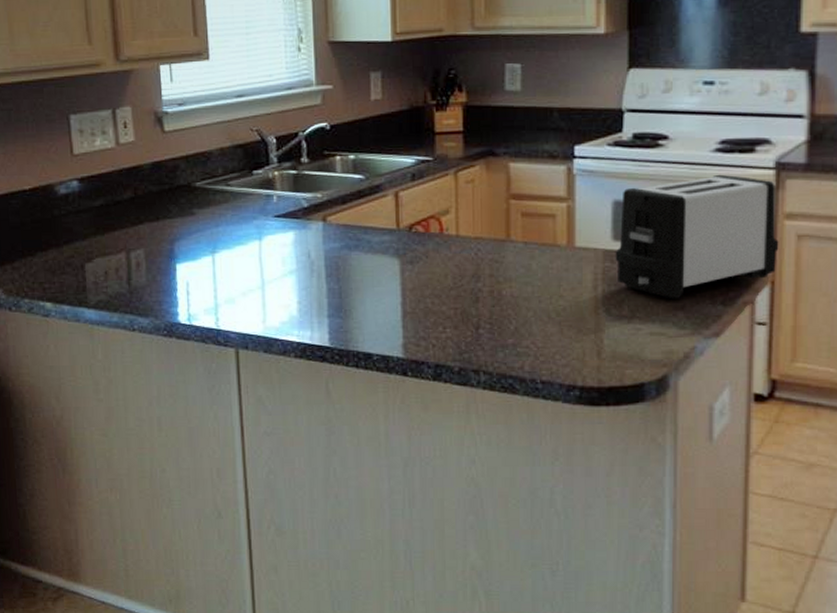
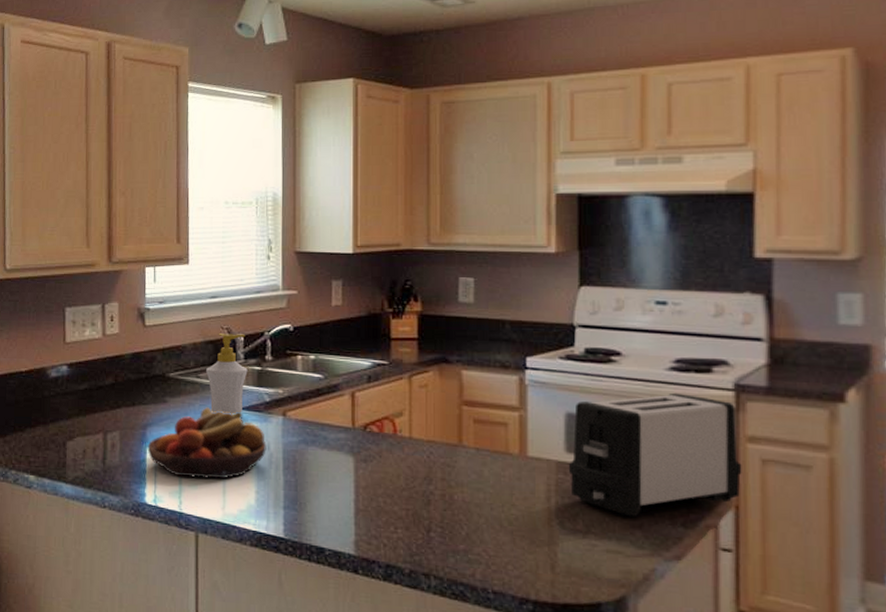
fruit bowl: none [176,217,307,293] -> present [147,407,267,479]
soap bottle: none [236,135,283,223] -> present [206,333,248,415]

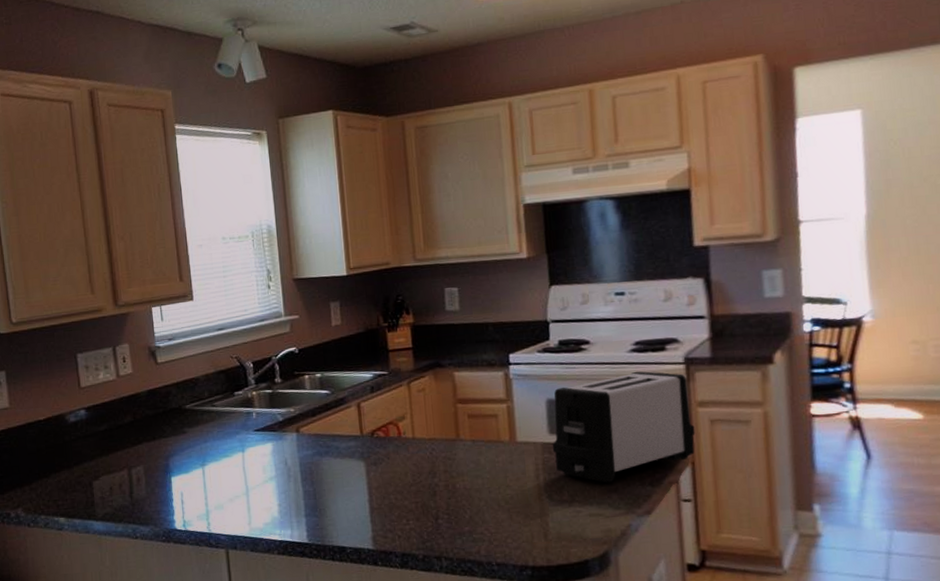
fruit bowl: present [147,407,267,479] -> none [171,433,285,501]
soap bottle: present [206,333,248,415] -> none [220,361,260,437]

